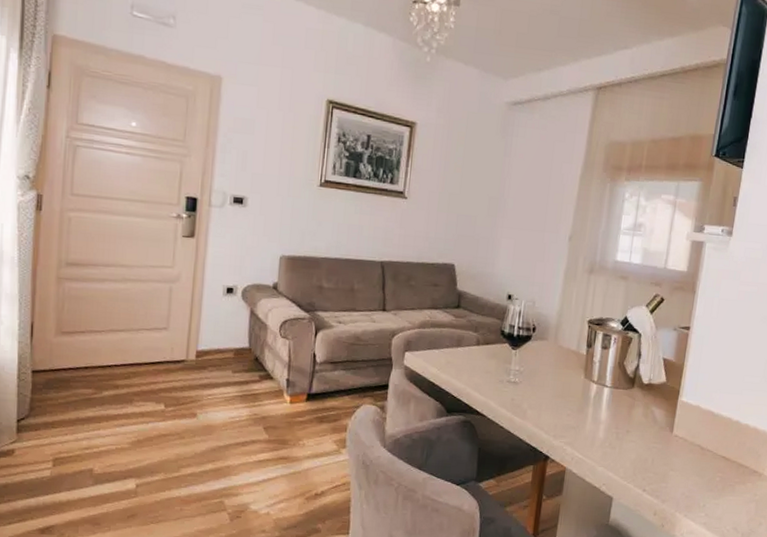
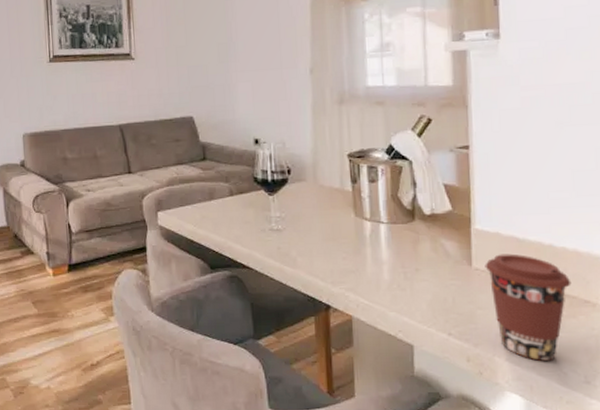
coffee cup: none [683,424,747,520] -> present [485,253,572,362]

